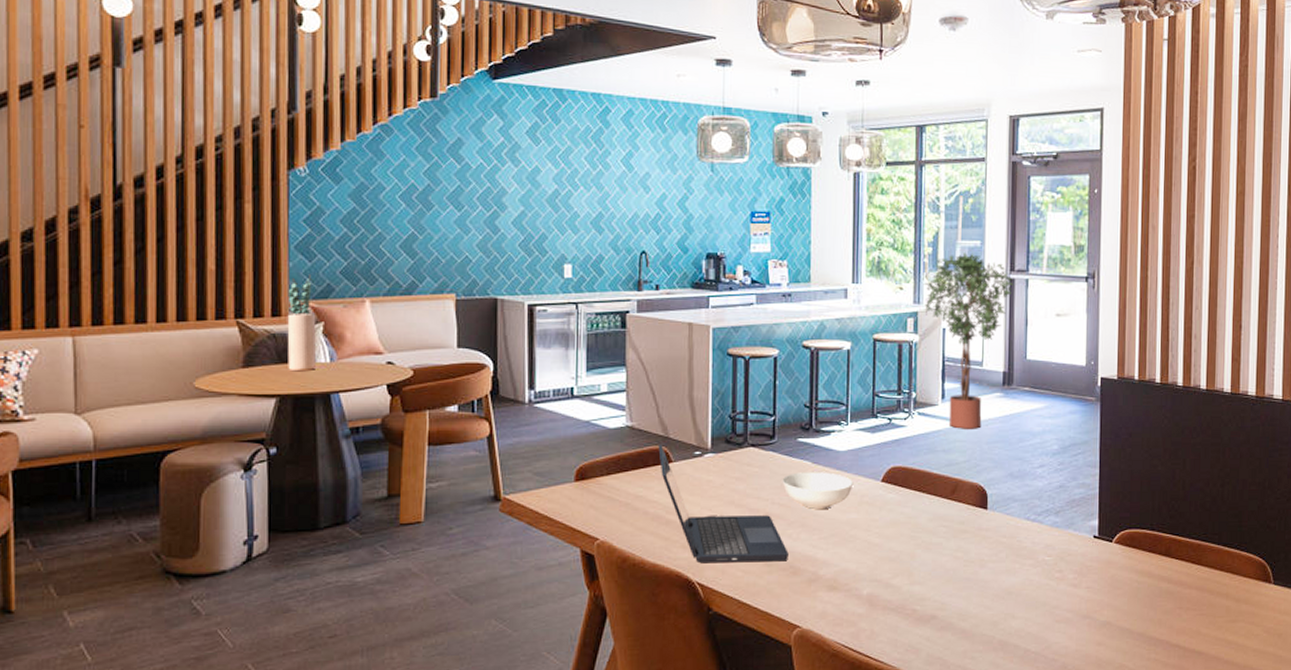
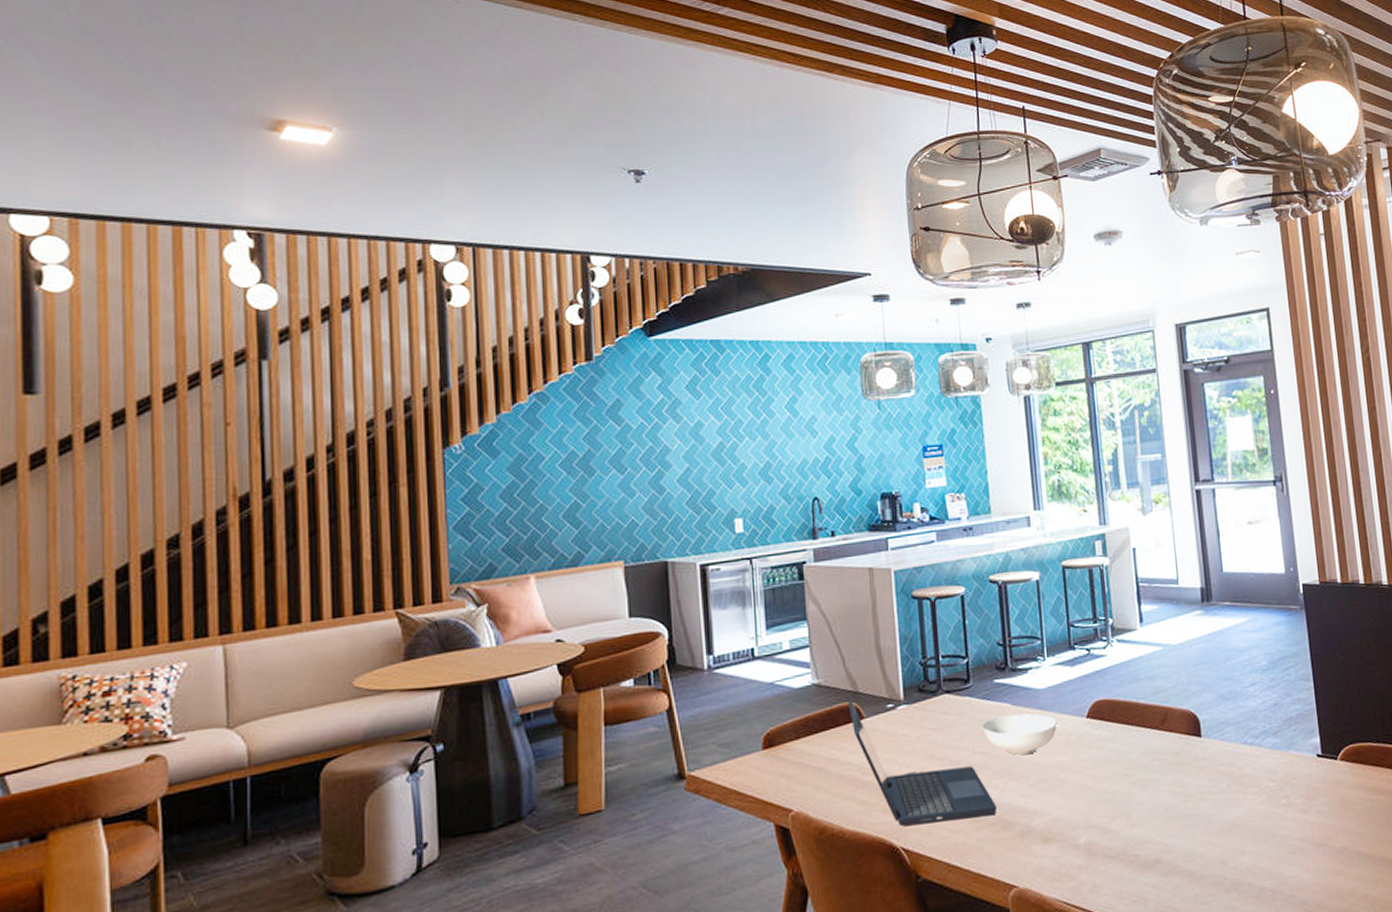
vase: present [287,274,316,372] -> none [449,555,481,660]
potted tree: present [924,252,1014,429] -> none [1108,467,1201,653]

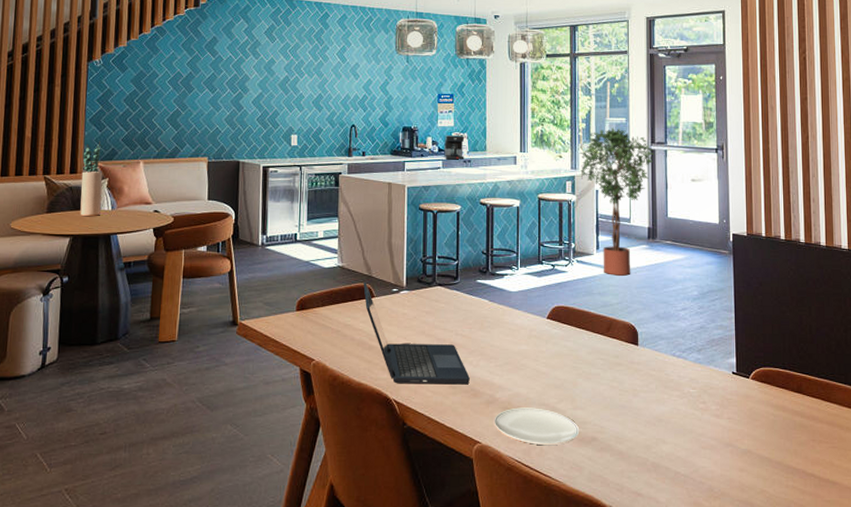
vase: none [449,555,481,660] -> present [80,141,103,217]
coffee maker: none [936,496,964,530] -> present [444,134,464,160]
bowl: present [981,713,1058,755] -> none [464,309,524,341]
plate: none [1031,832,1140,879] -> present [494,407,580,446]
potted tree: none [1108,467,1201,653] -> present [579,128,655,276]

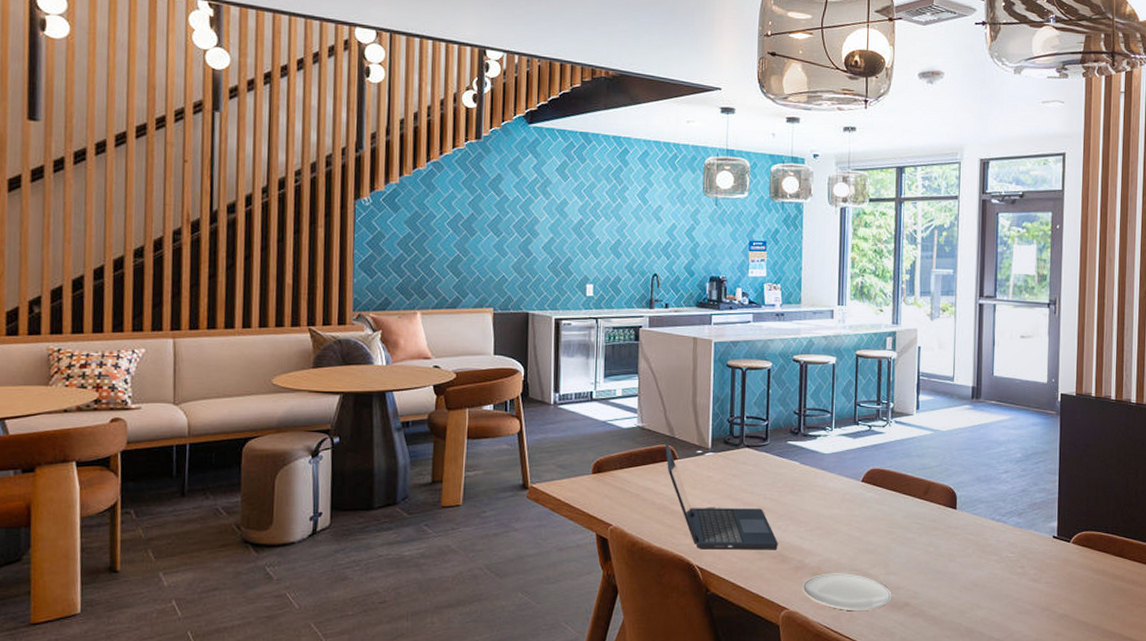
vase: present [80,141,103,217] -> none [350,289,375,373]
coffee maker: present [444,134,464,160] -> none [755,285,777,313]
potted tree: present [579,128,655,276] -> none [902,280,983,437]

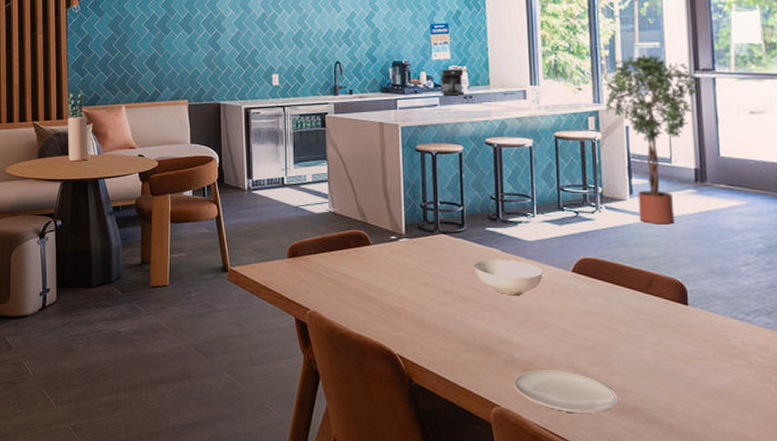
vase: none [350,289,375,373] -> present [67,87,87,162]
laptop: present [665,443,778,549] -> none [358,228,483,341]
coffee maker: none [755,285,777,313] -> present [440,68,465,96]
bowl: none [773,471,837,505] -> present [473,259,544,296]
potted tree: none [902,280,983,437] -> present [603,54,700,225]

